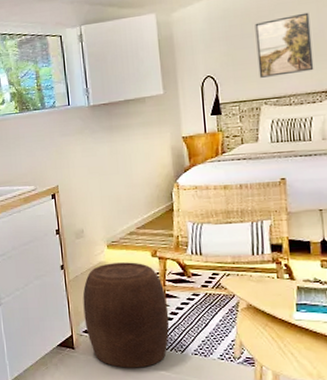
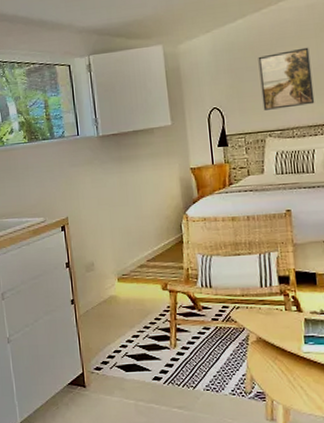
stool: present [82,262,170,368] -> none [93,295,181,406]

